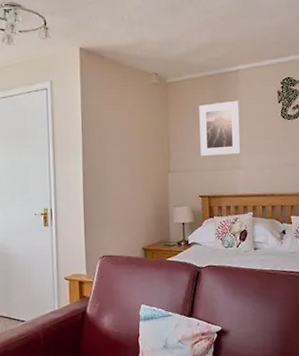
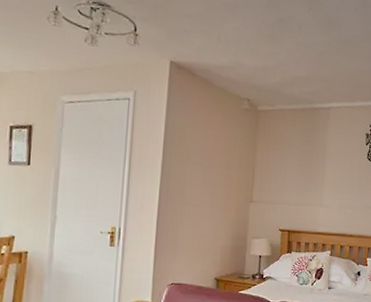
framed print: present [199,100,241,156] -> none [285,137,328,191]

